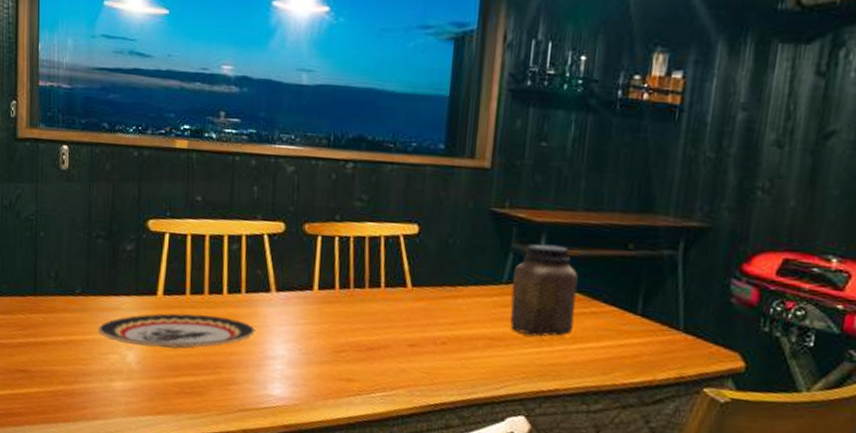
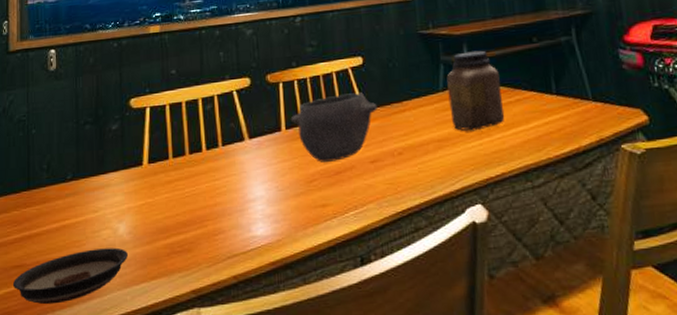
saucer: none [16,370,136,417] -> present [12,247,129,305]
plate: present [97,313,256,349] -> none [89,172,235,217]
bowl: none [325,263,427,336] -> present [290,92,377,162]

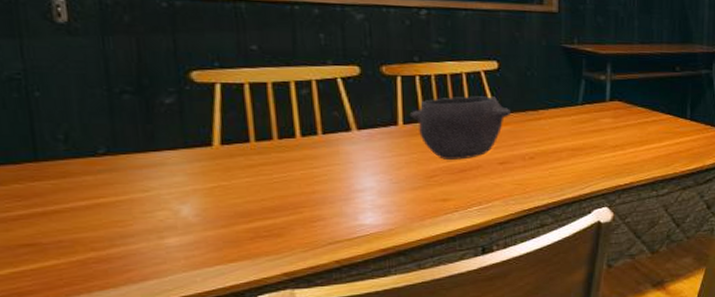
saucer: present [12,247,129,305] -> none [21,229,197,286]
jar: present [446,50,505,131] -> none [587,71,640,144]

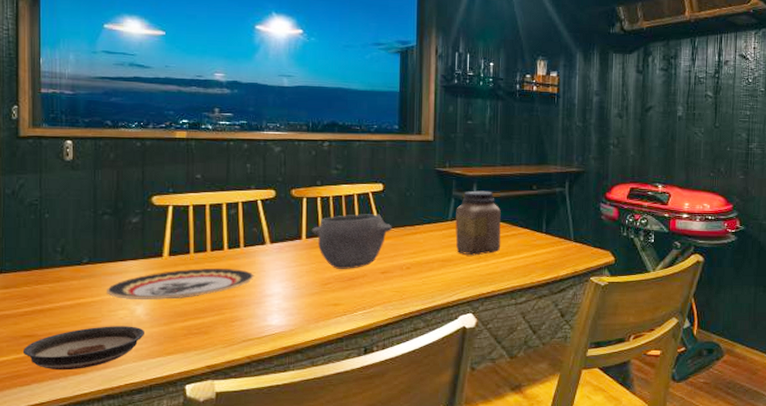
saucer: none [21,229,197,286] -> present [22,326,146,371]
plate: none [135,159,339,198] -> present [105,268,254,300]
jar: none [587,71,640,144] -> present [455,190,501,256]

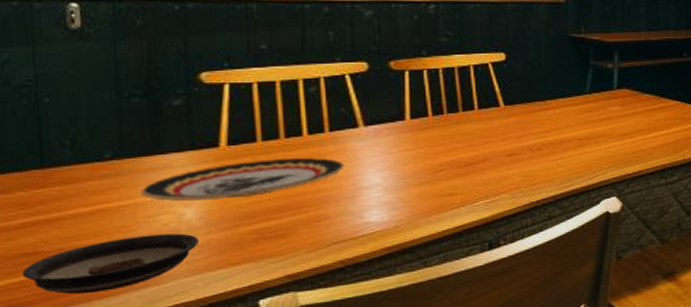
bowl: present [311,214,392,269] -> none [416,88,518,153]
jar: present [455,190,501,256] -> none [594,59,648,132]

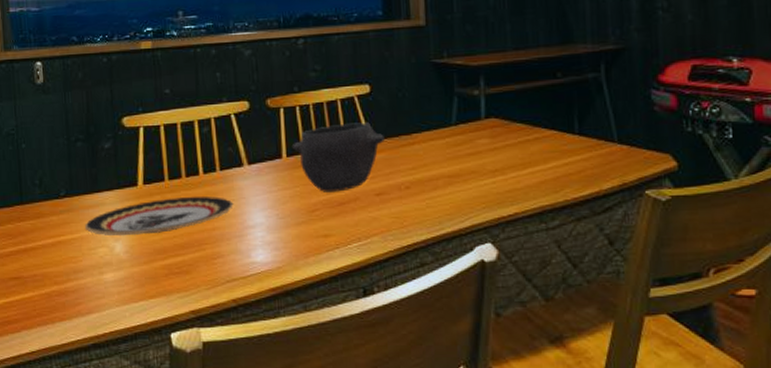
saucer: present [21,233,200,295] -> none [11,265,126,316]
bowl: none [416,88,518,153] -> present [291,122,384,192]

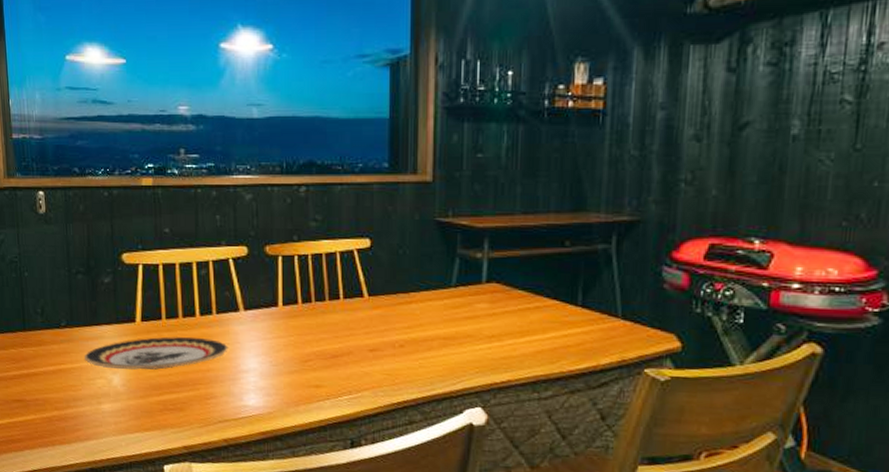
bowl: present [291,122,384,192] -> none [288,276,382,345]

